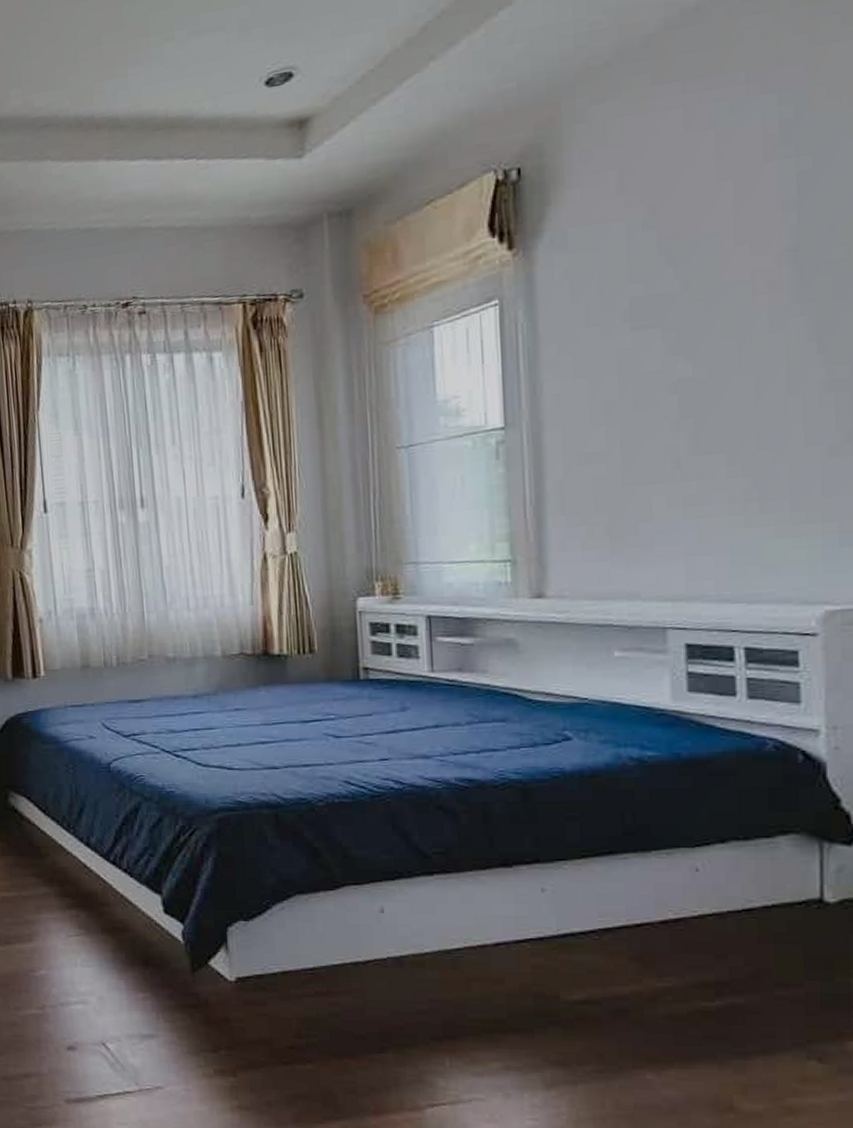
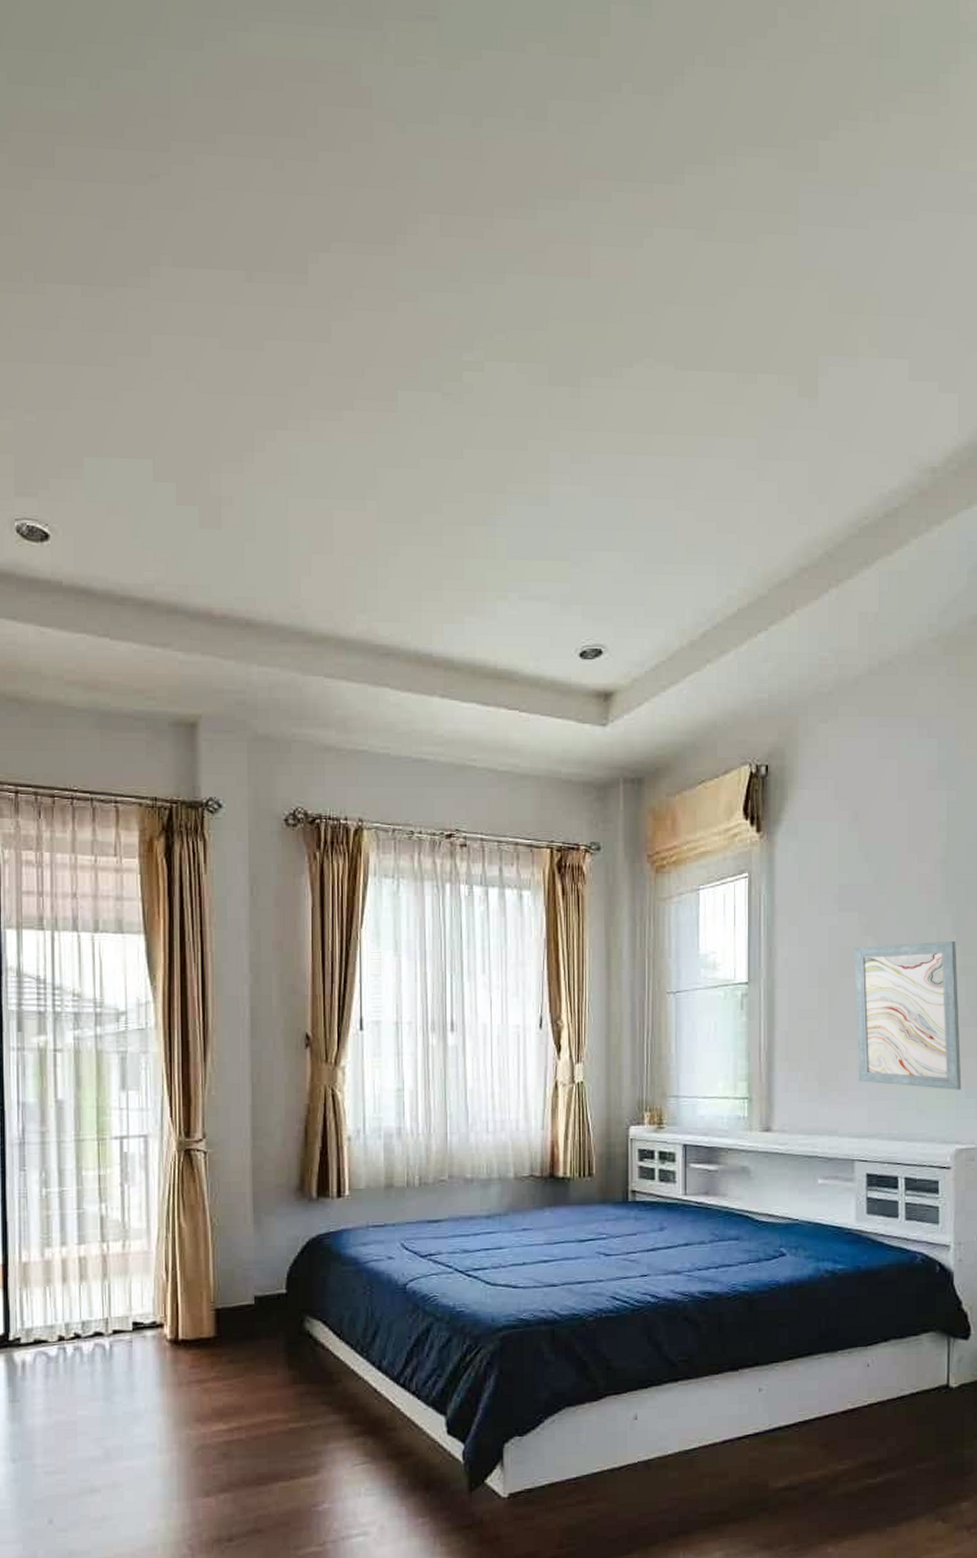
wall art: none [656,348,832,538] -> present [854,940,962,1090]

